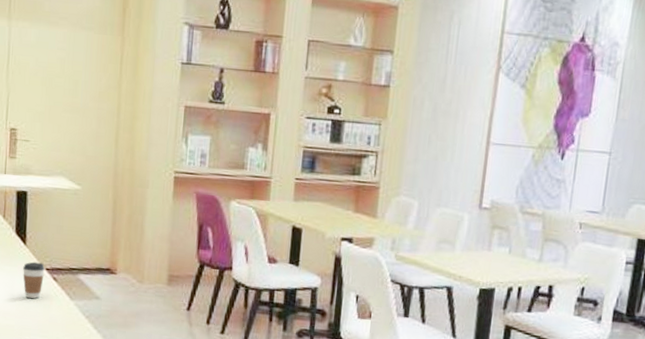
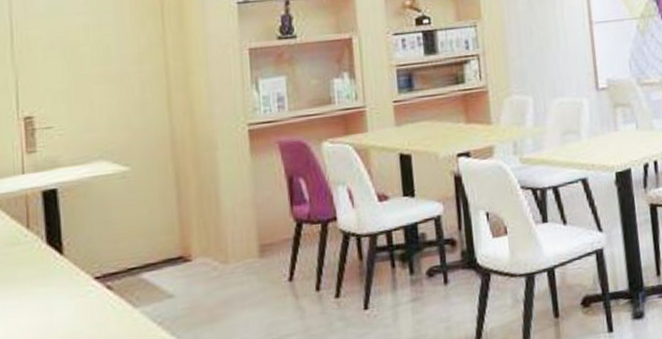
coffee cup: present [23,261,45,299] -> none [62,271,94,321]

